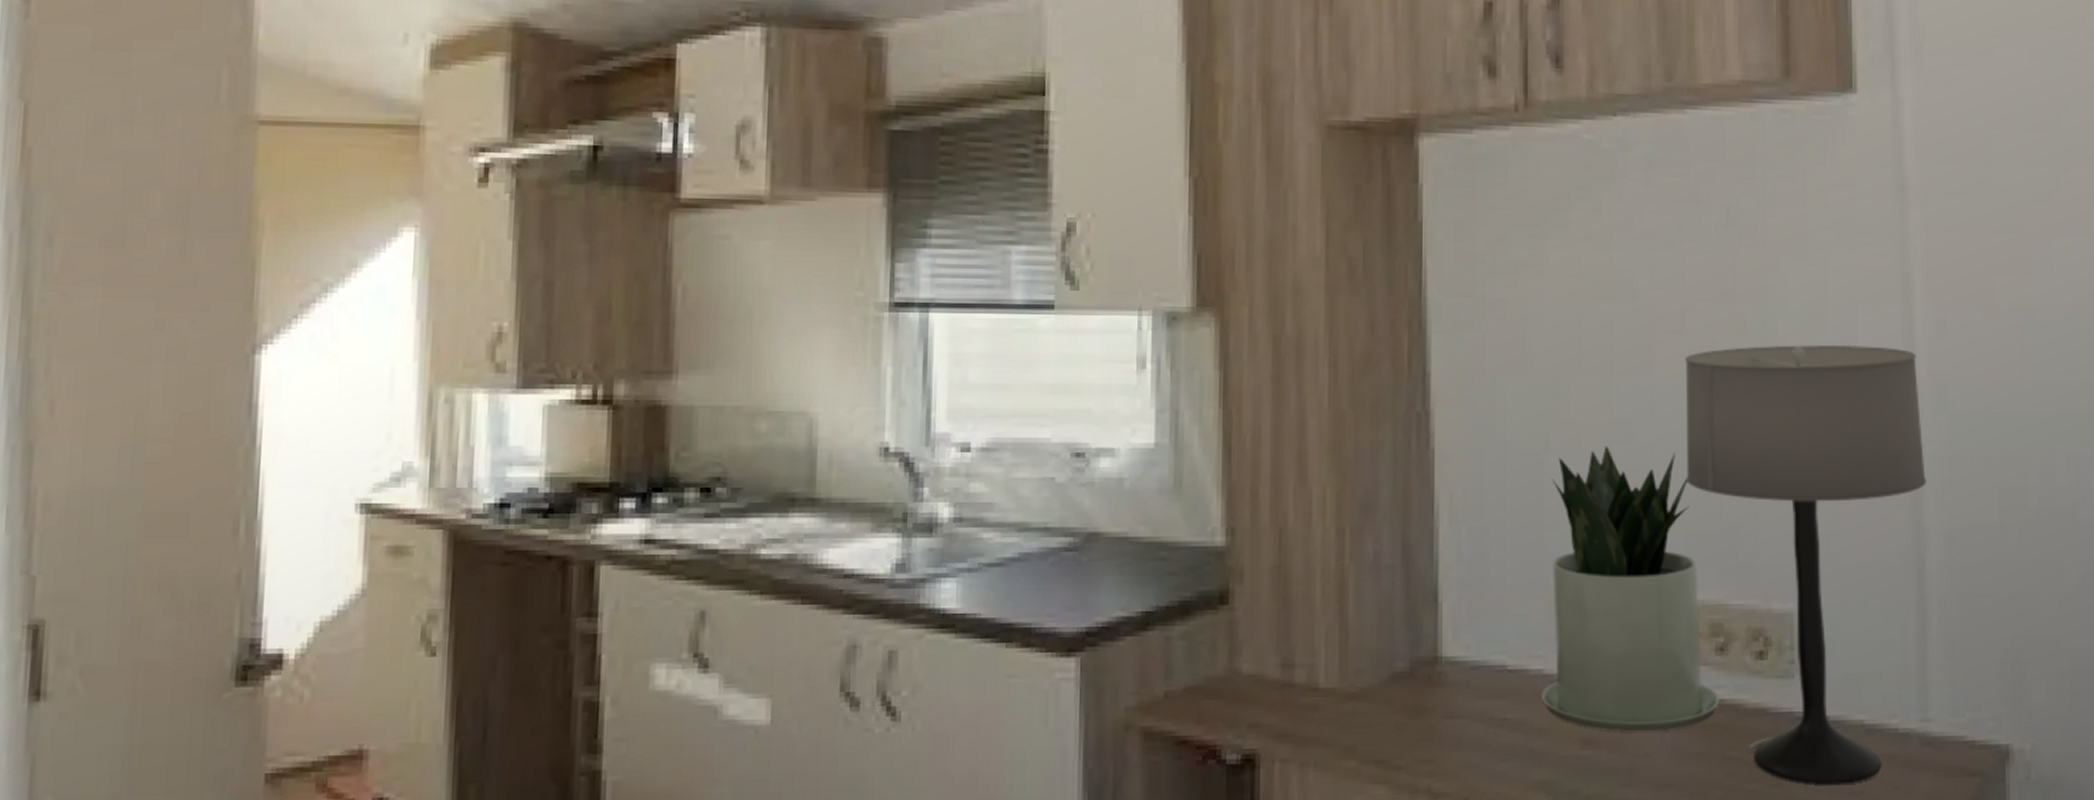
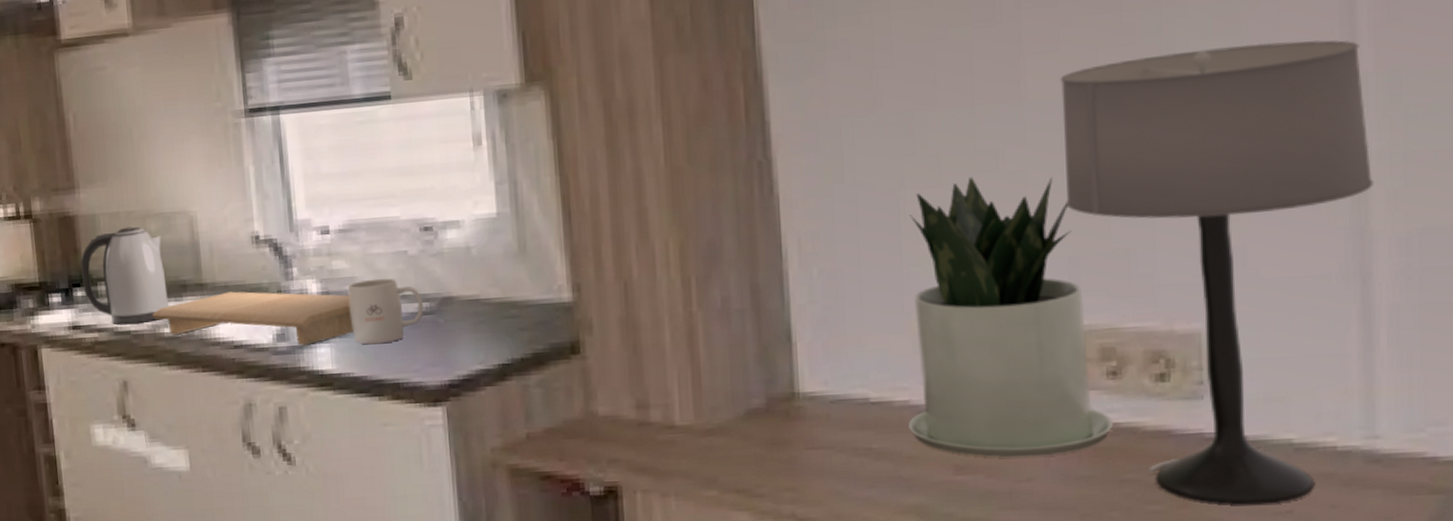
kettle: none [666,425,772,541] -> present [80,227,170,324]
cutting board: none [748,510,986,580] -> present [152,291,354,346]
mug: none [983,507,1067,582] -> present [348,278,424,345]

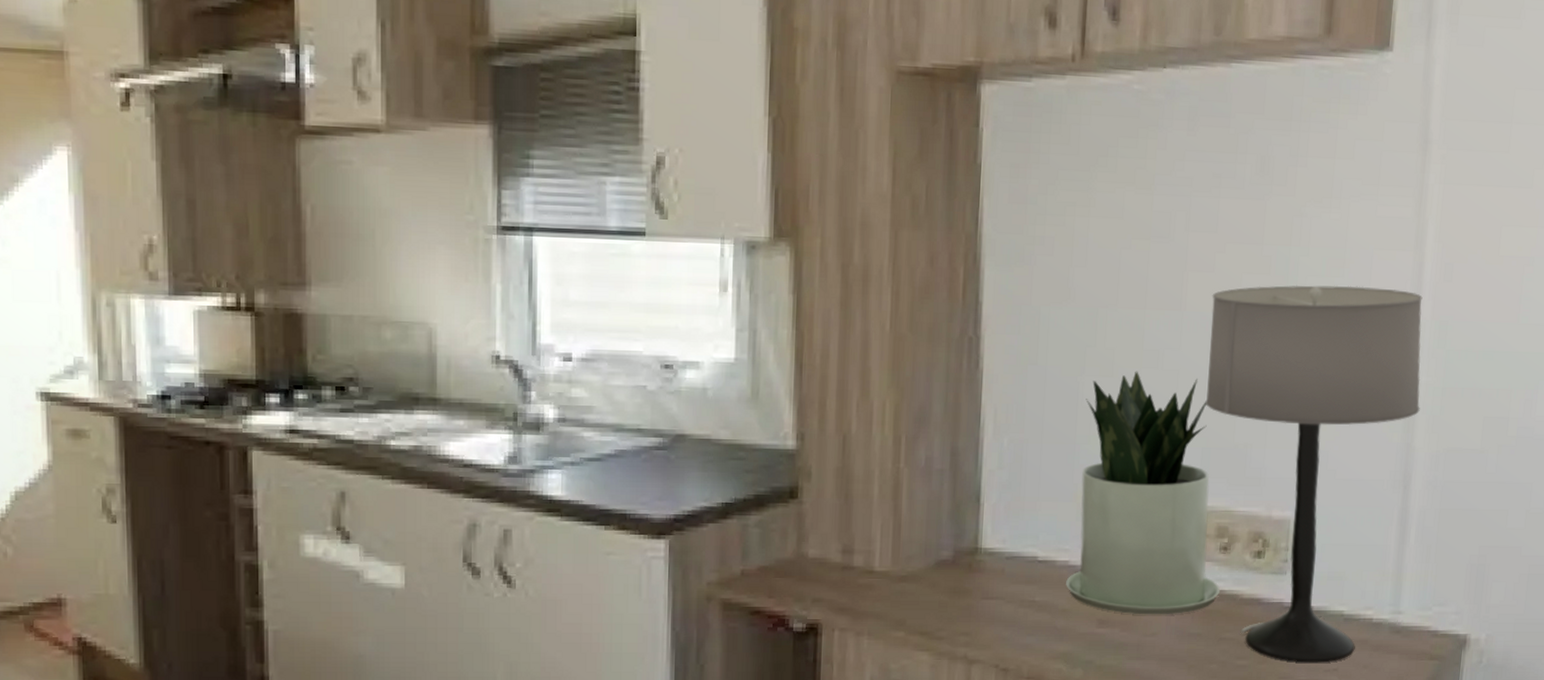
kettle: present [80,227,170,324] -> none [305,332,399,433]
cutting board: present [152,291,354,346] -> none [379,409,586,471]
mug: present [348,278,424,345] -> none [584,410,657,475]

